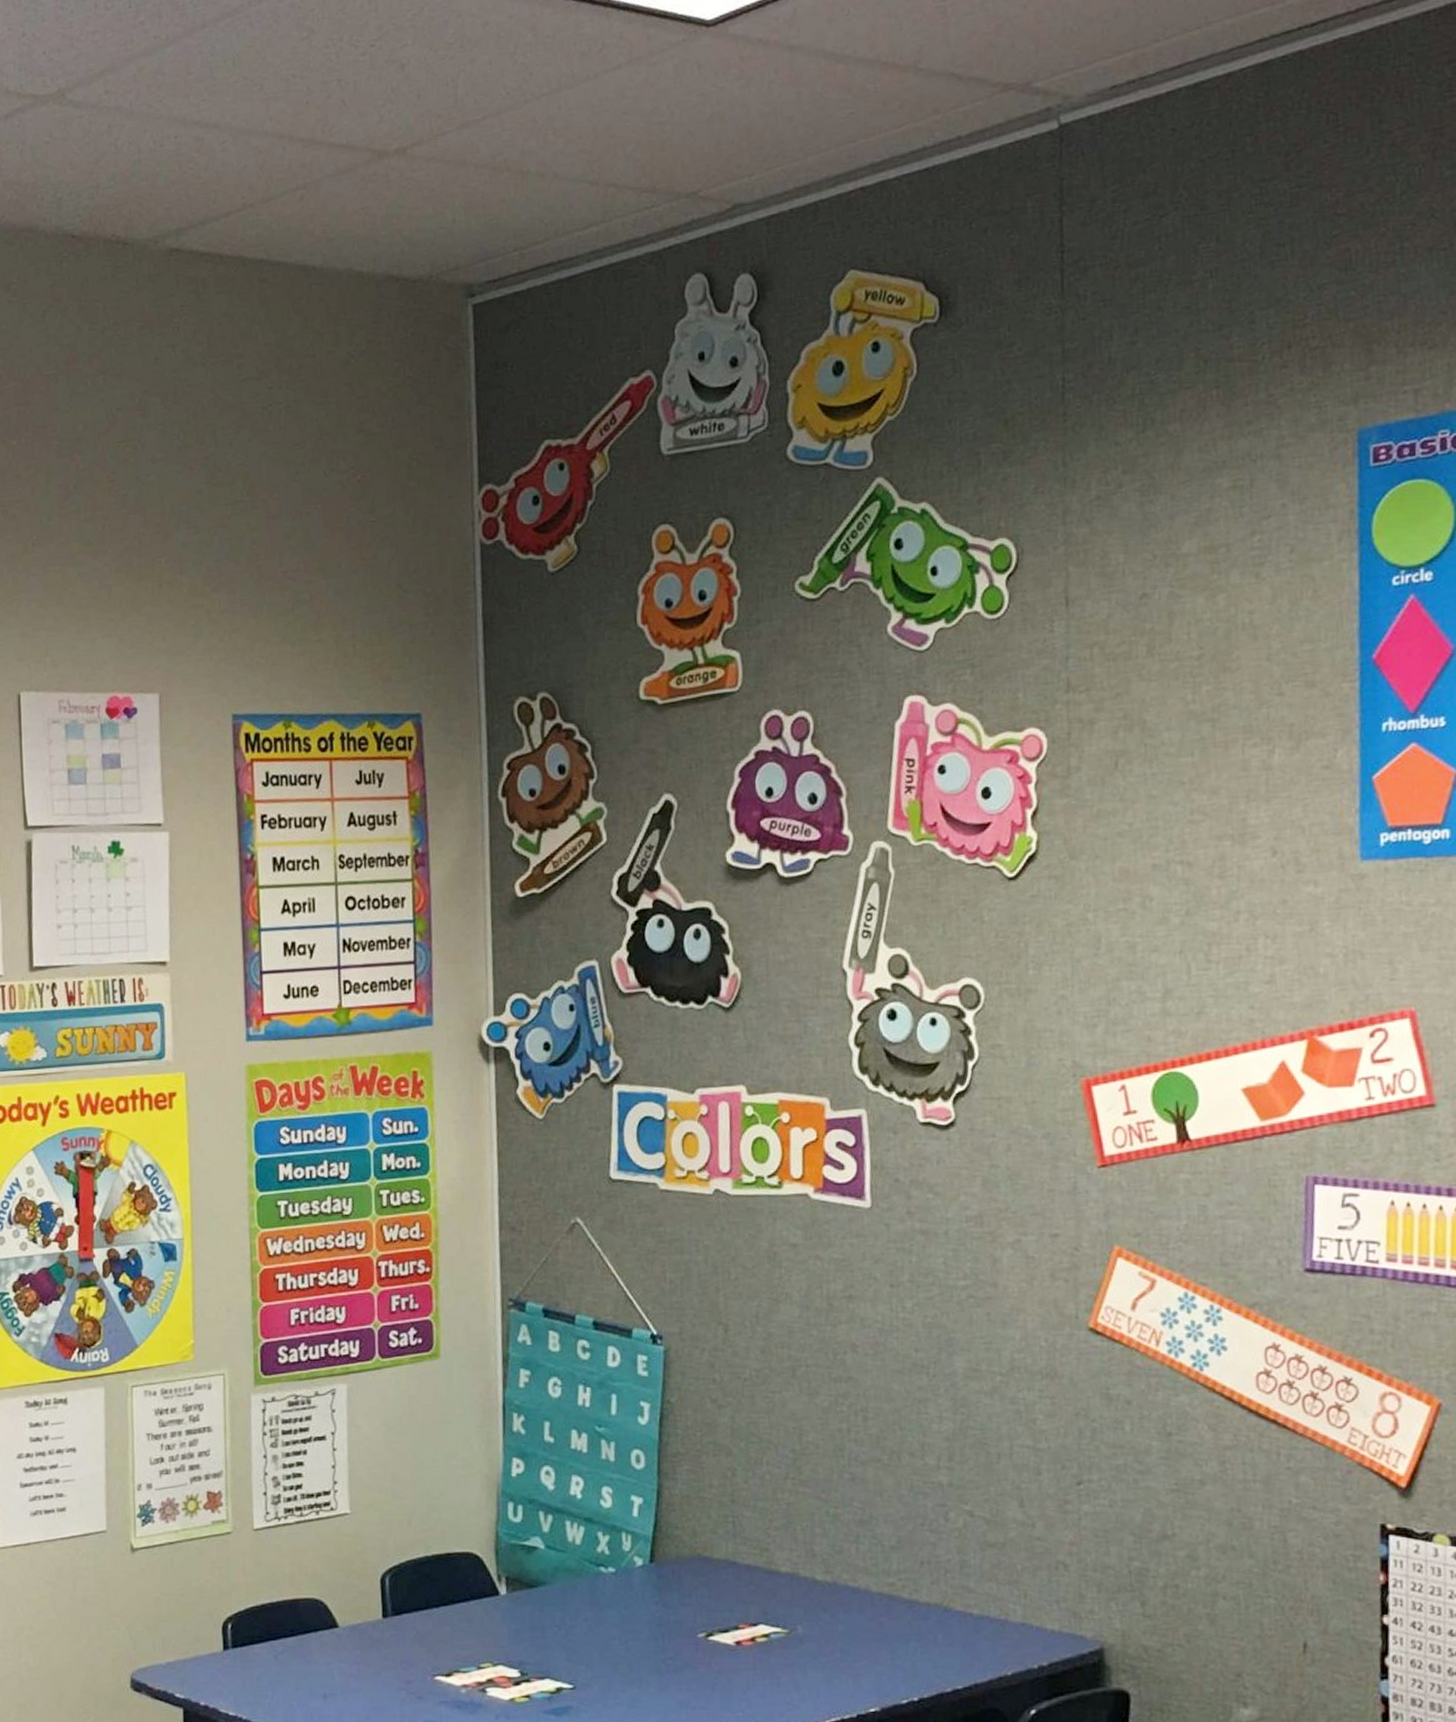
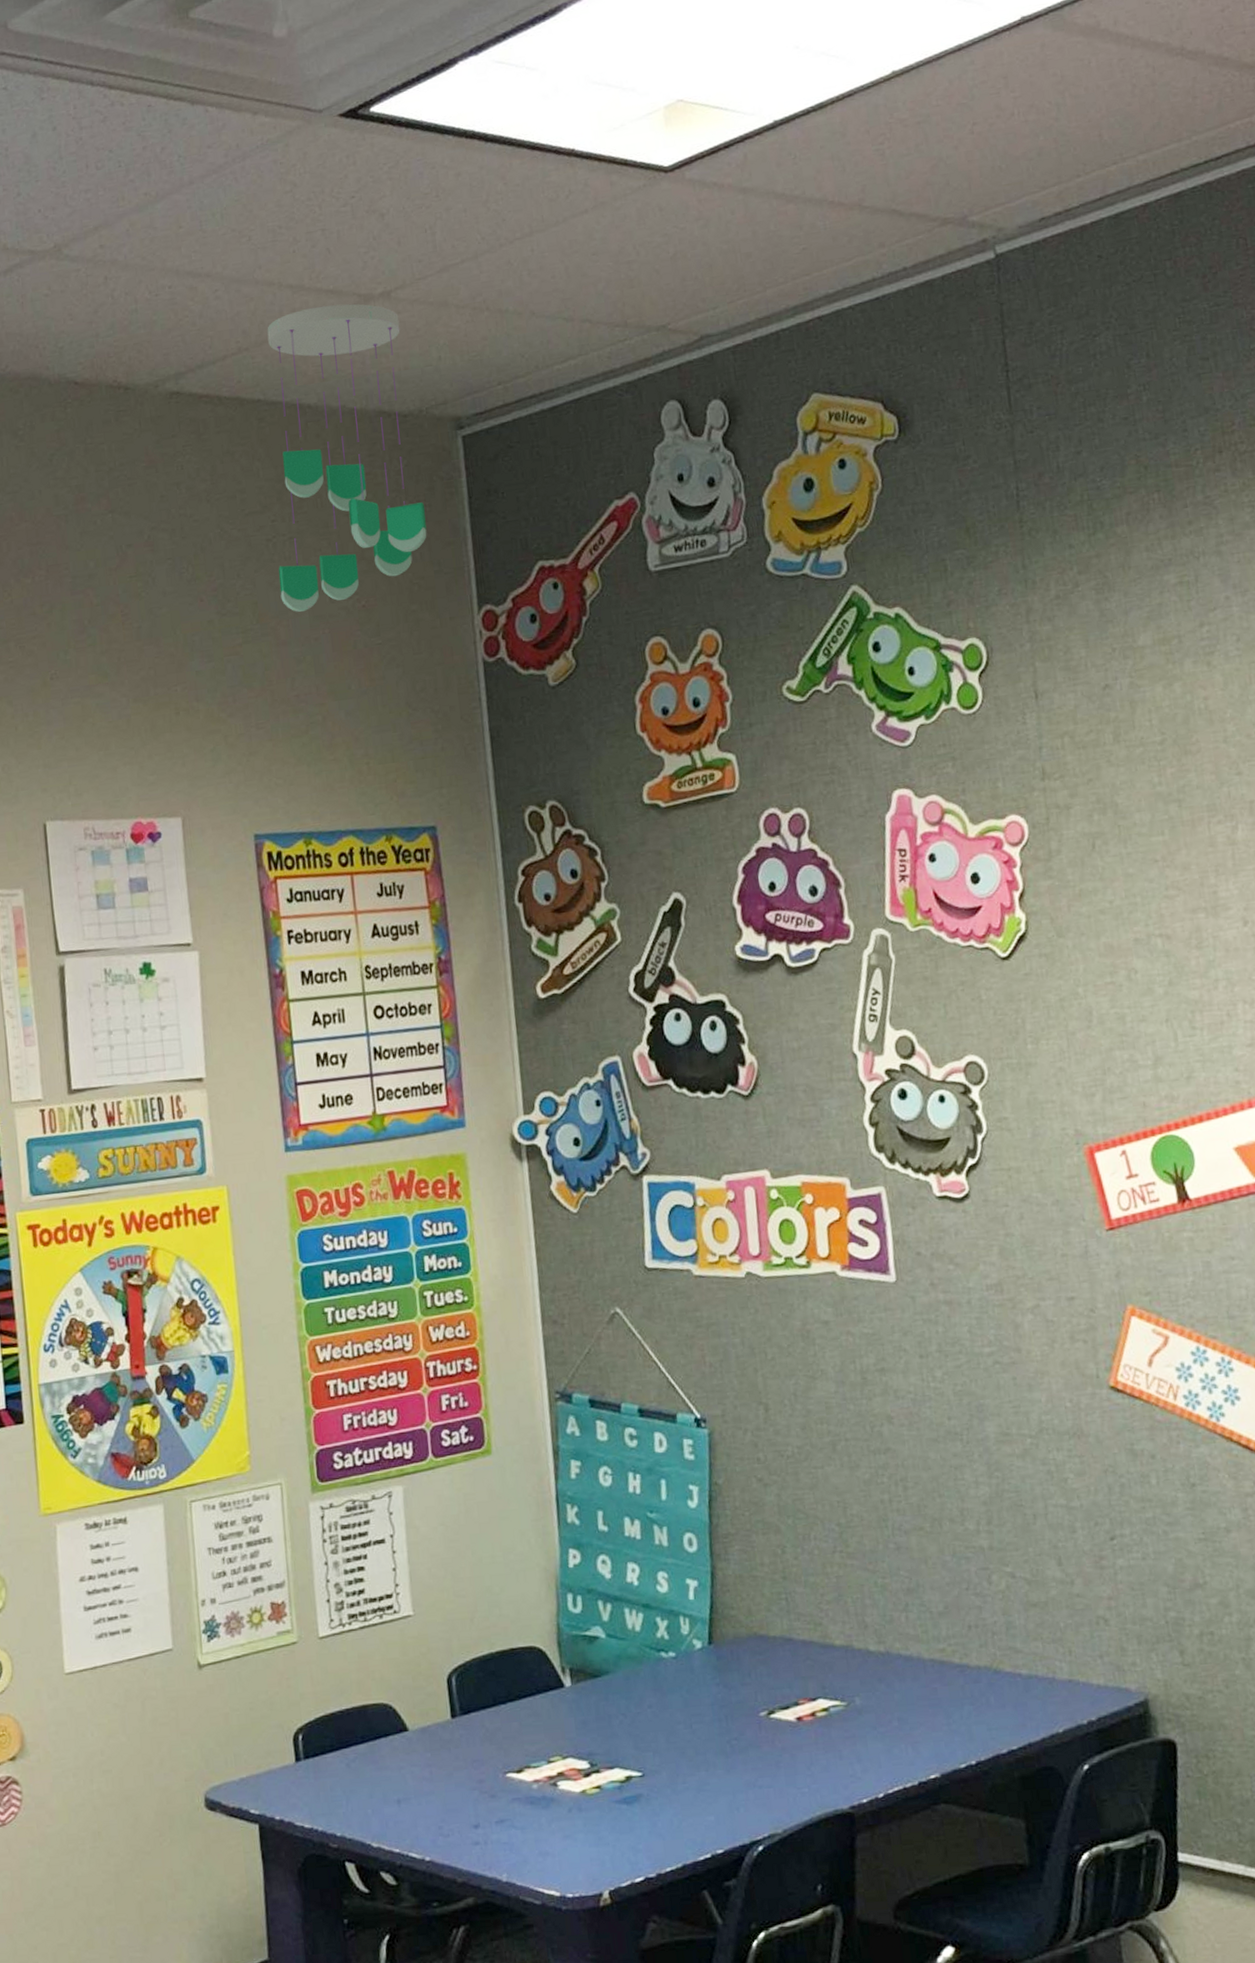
ceiling mobile: none [272,160,430,485] -> present [267,304,427,612]

